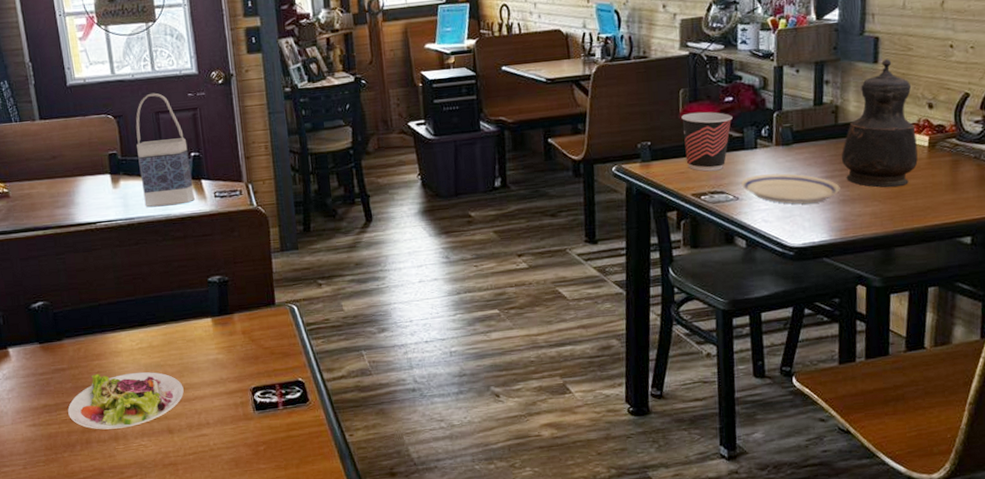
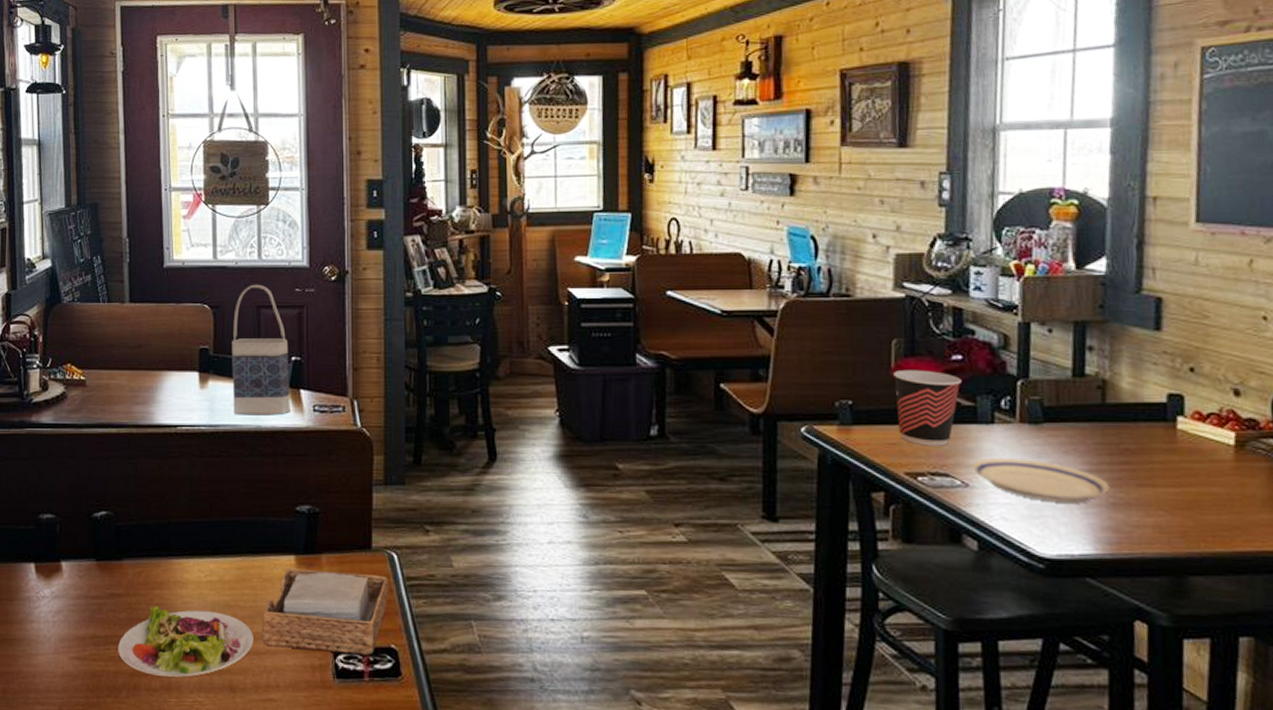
napkin holder: none [189,324,293,393] -> present [262,568,389,655]
coffeepot: present [841,58,918,187] -> none [1110,325,1220,494]

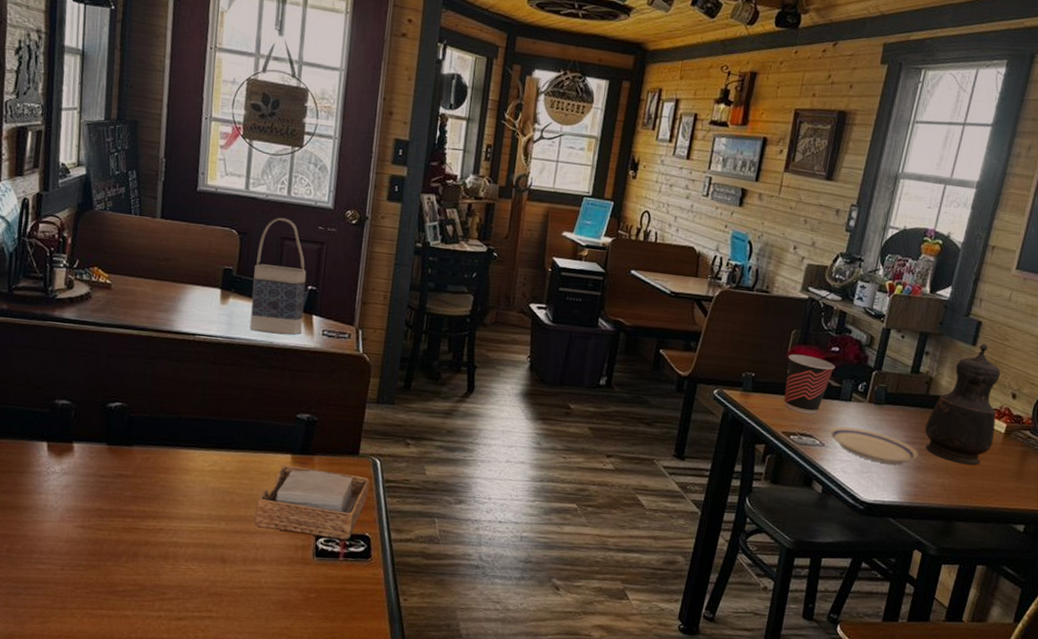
salad plate: present [118,606,253,677] -> none [121,487,247,548]
coffeepot: none [1110,325,1220,494] -> present [924,343,1001,465]

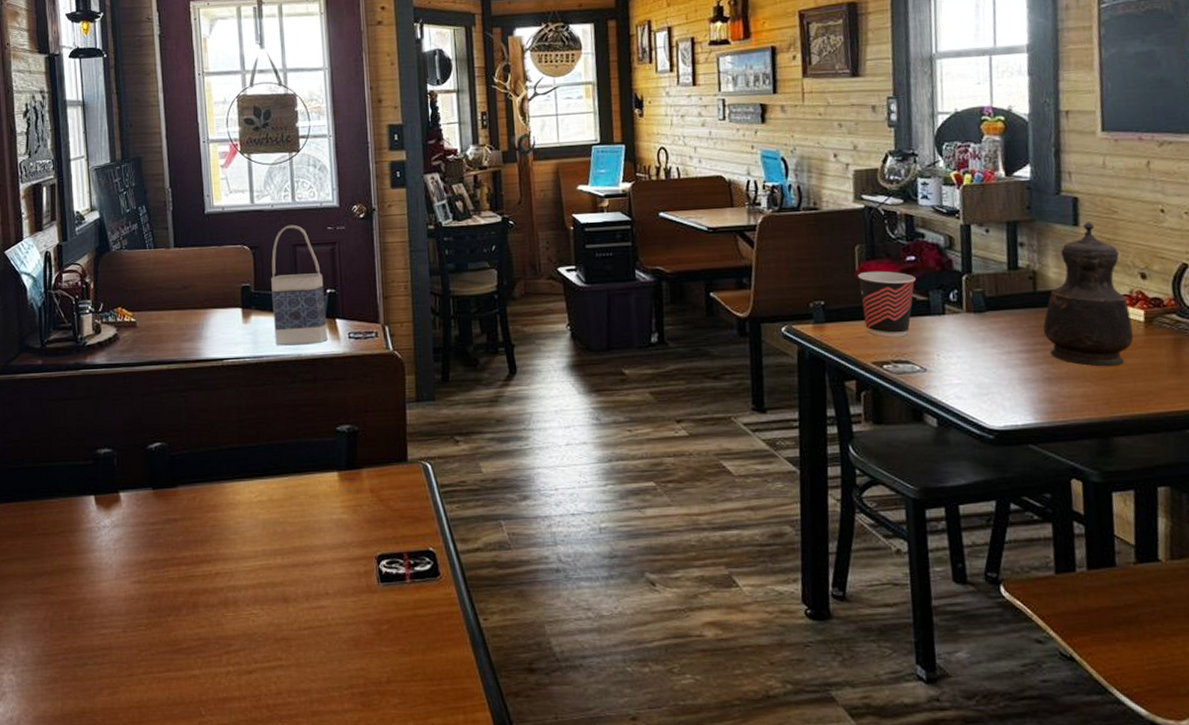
napkin holder: present [254,465,370,540] -> none [310,483,425,560]
plate: present [829,426,918,465] -> none [928,344,1044,380]

